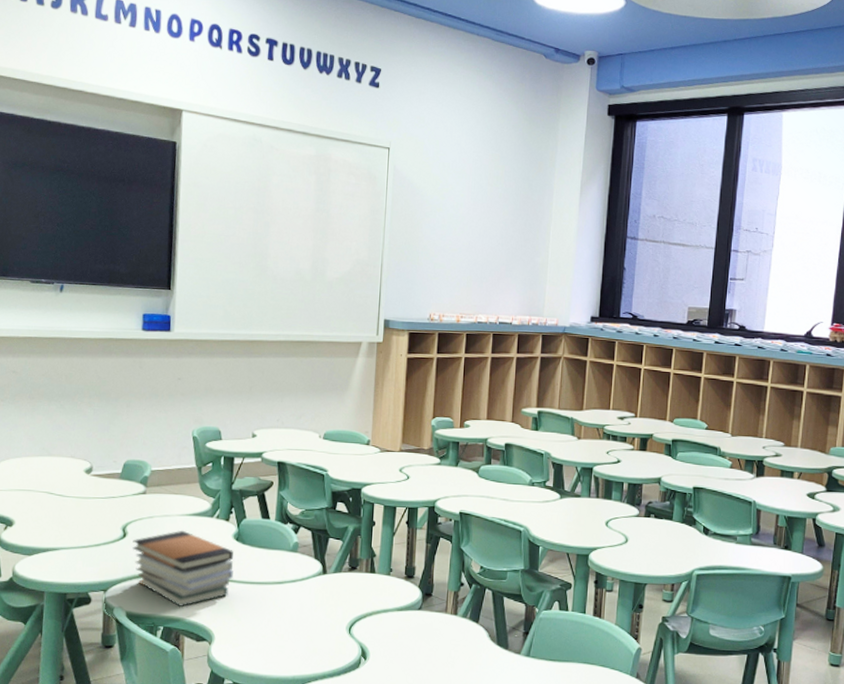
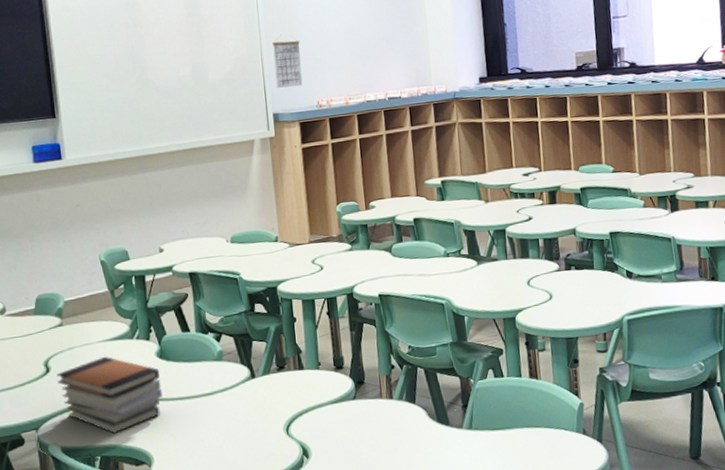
calendar: none [392,243,421,298] -> present [272,34,303,88]

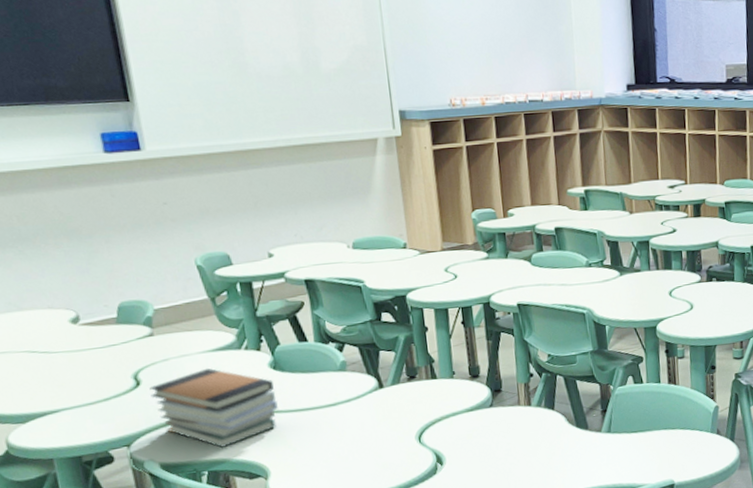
calendar: present [272,34,303,88] -> none [397,22,433,83]

